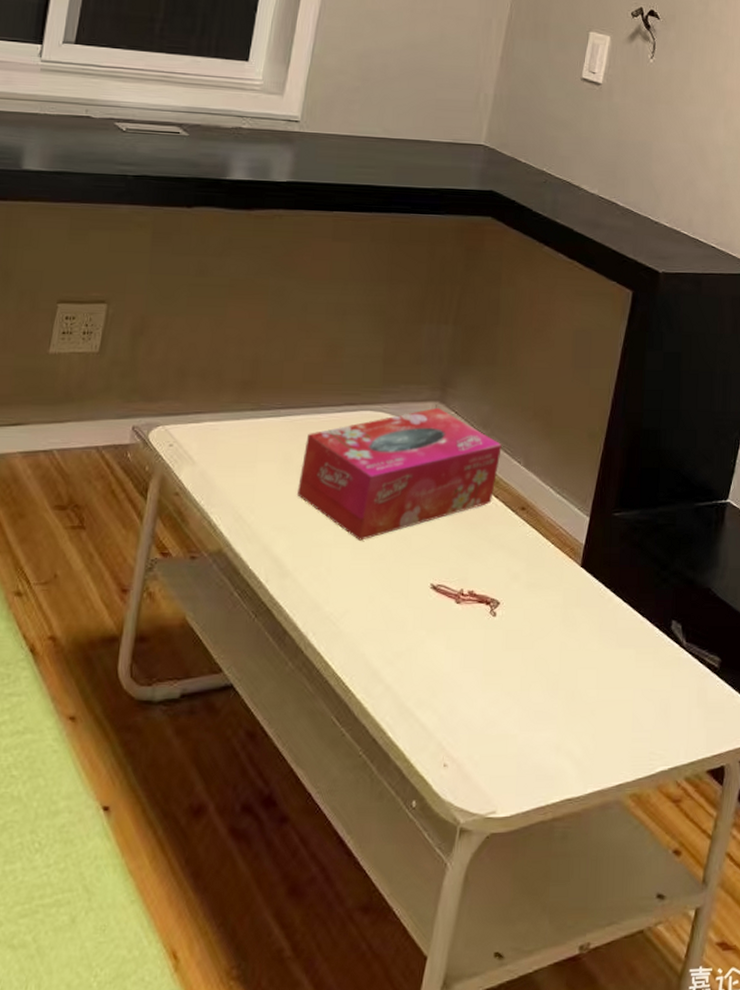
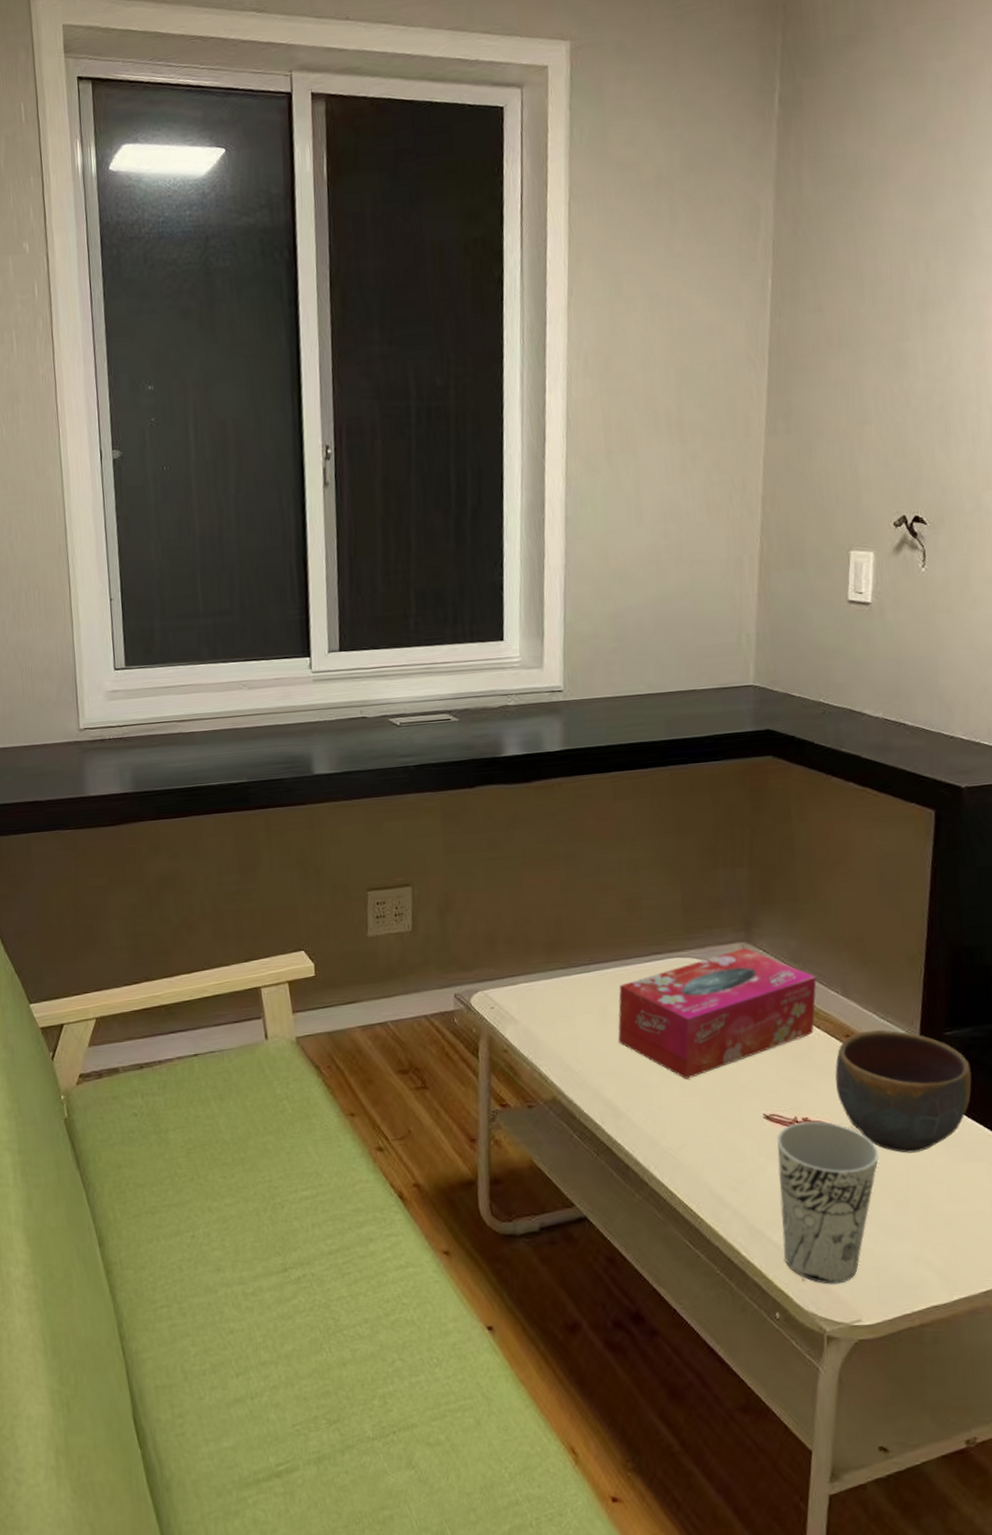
cup: none [429,595,537,771] -> present [776,1121,880,1284]
bowl: none [505,504,633,635] -> present [835,1029,972,1153]

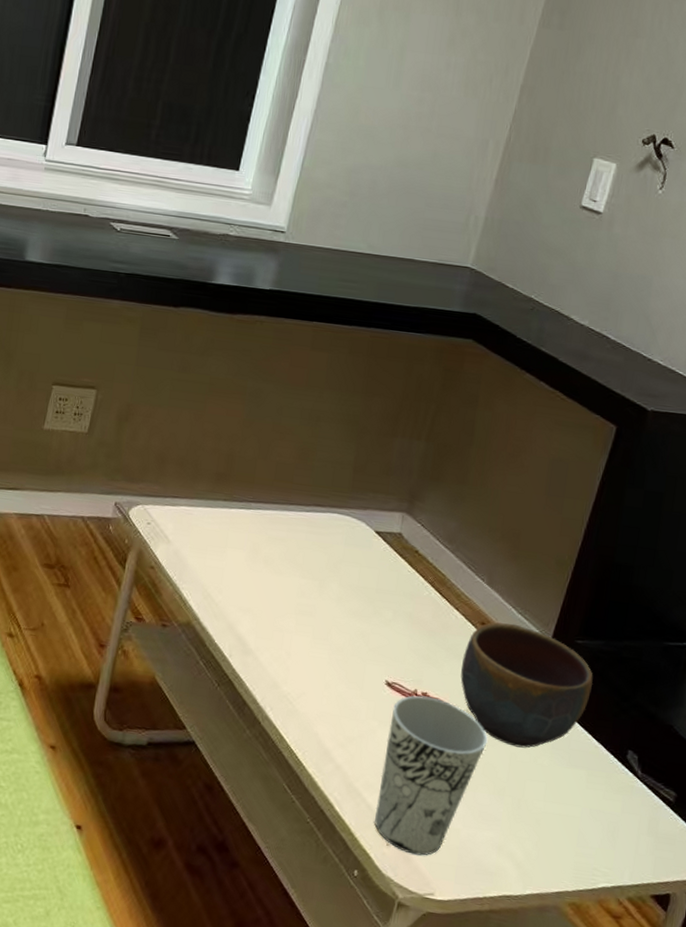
tissue box: present [618,947,817,1079] -> none [262,518,466,632]

